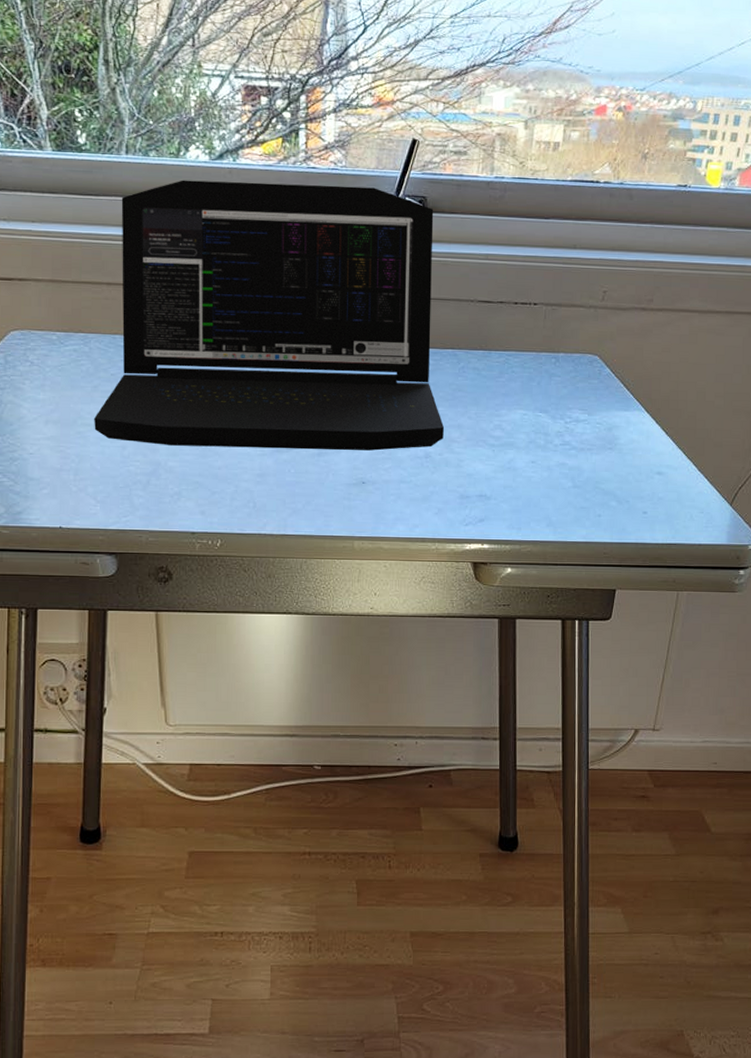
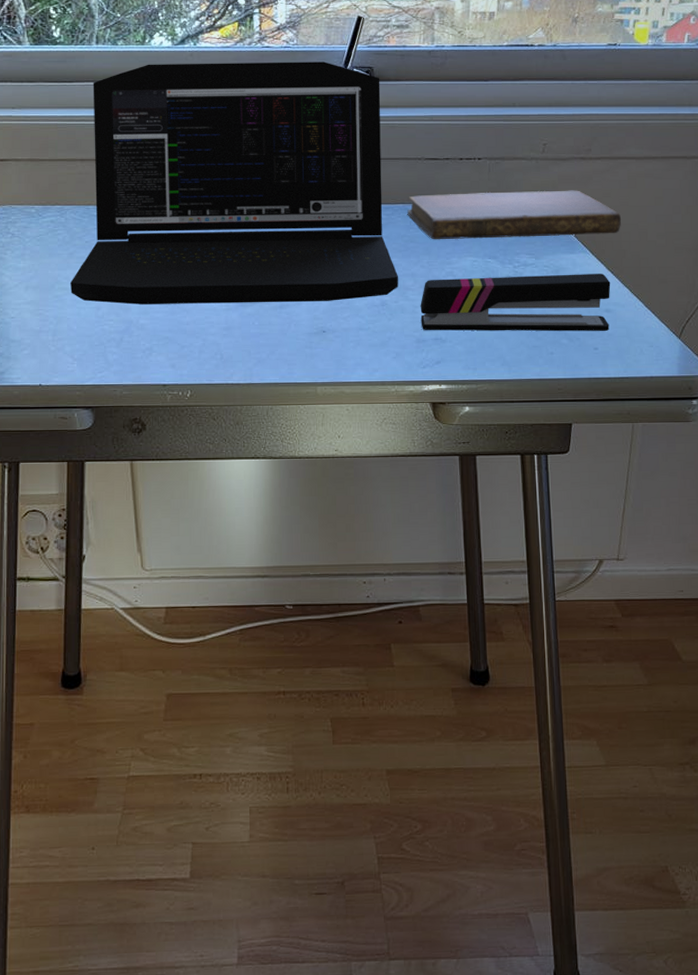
notebook: none [456,340,680,392] -> present [407,190,622,240]
stapler: none [465,432,664,494] -> present [420,274,611,332]

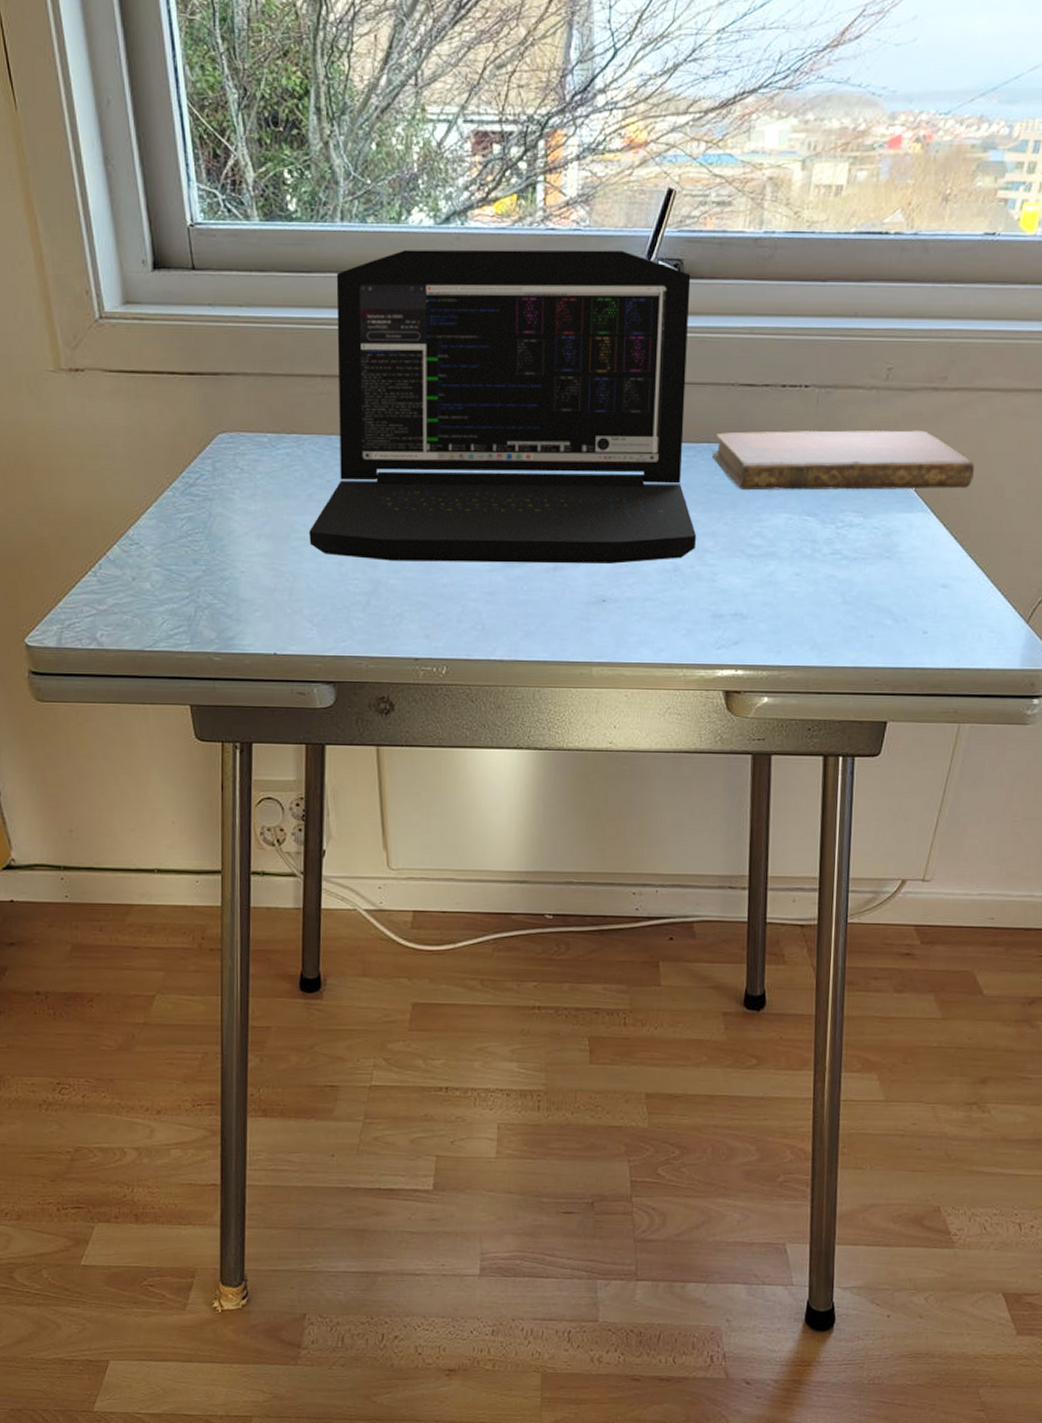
stapler: present [420,274,611,332] -> none [719,538,952,611]

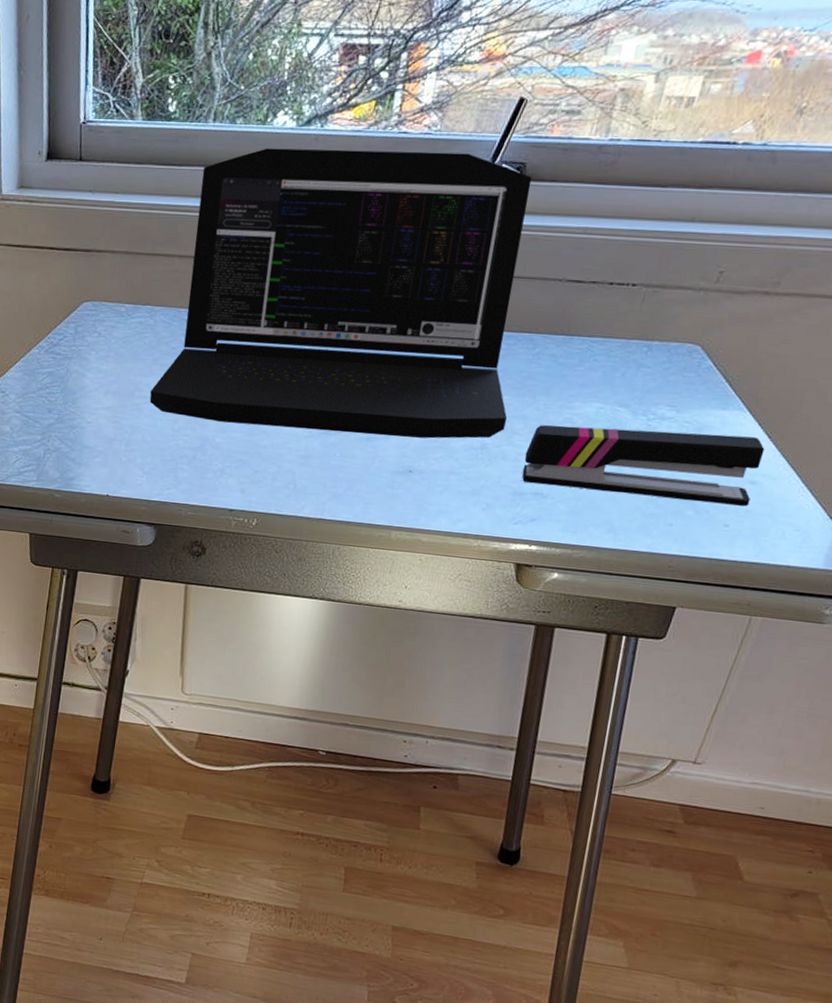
notebook: present [712,430,975,491] -> none [532,324,799,391]
stapler: none [719,538,952,611] -> present [522,425,765,506]

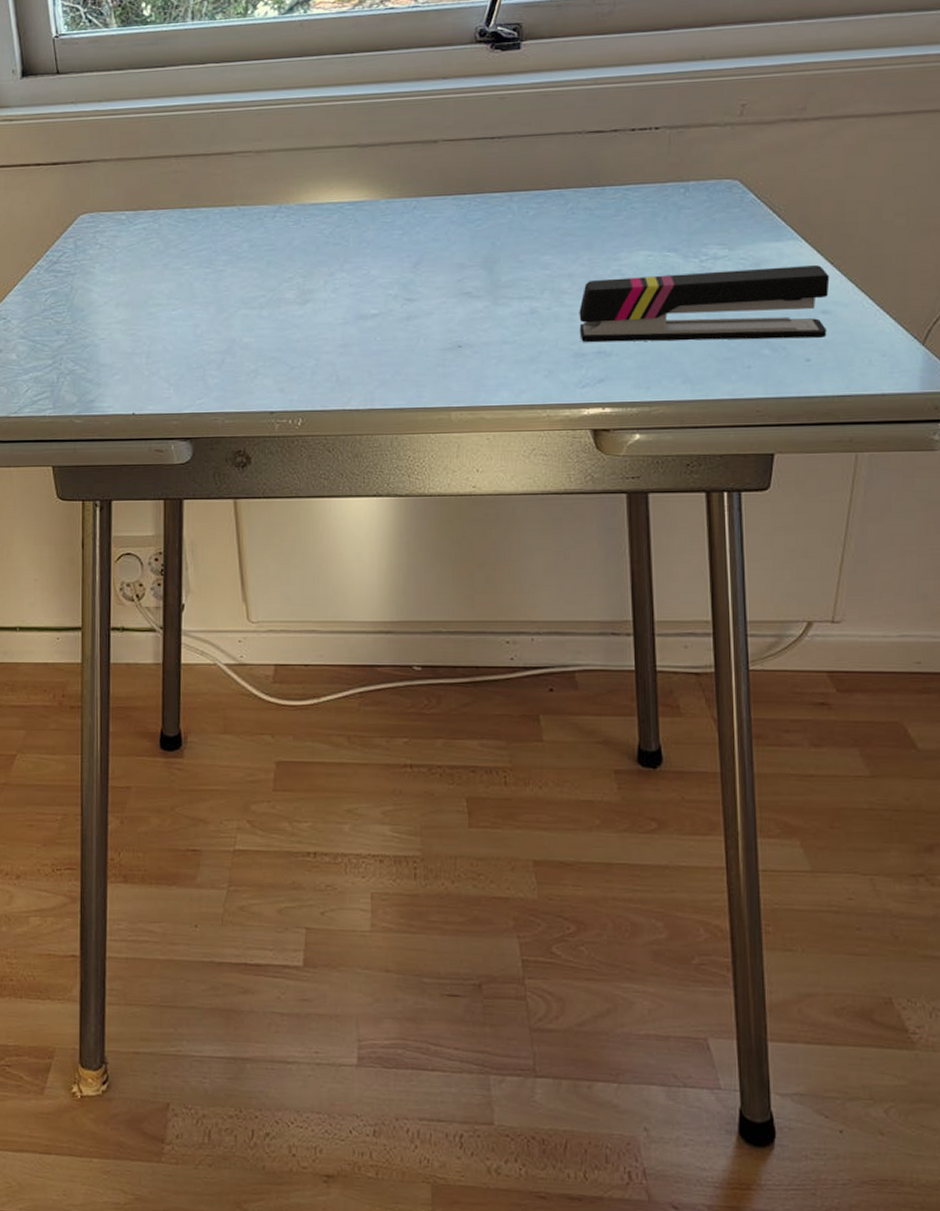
laptop: present [149,148,532,439] -> none [165,21,553,321]

